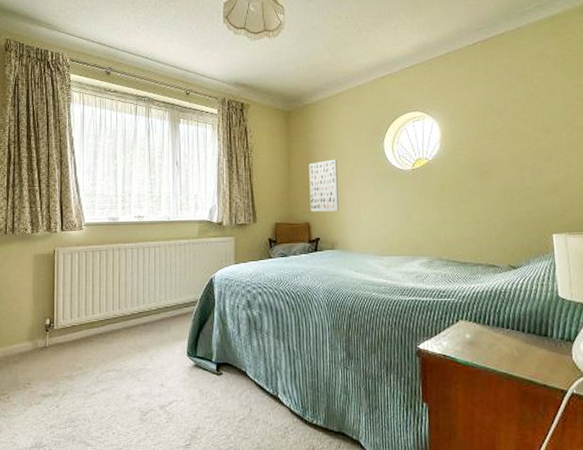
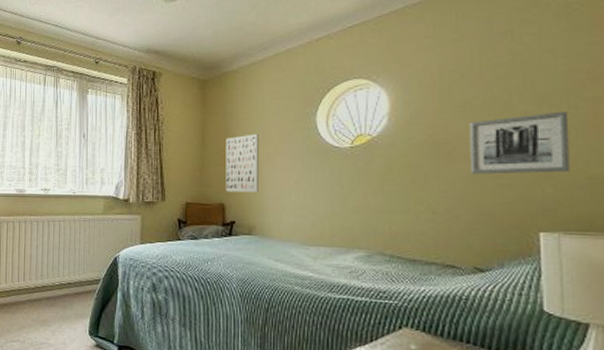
wall art: none [499,138,571,190] -> present [469,111,570,175]

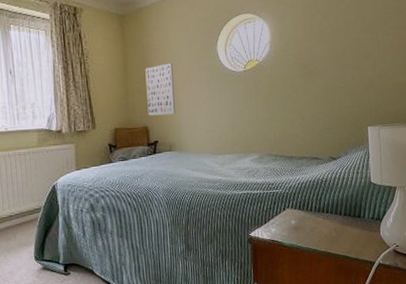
wall art: present [469,111,570,175] -> none [324,37,385,88]

